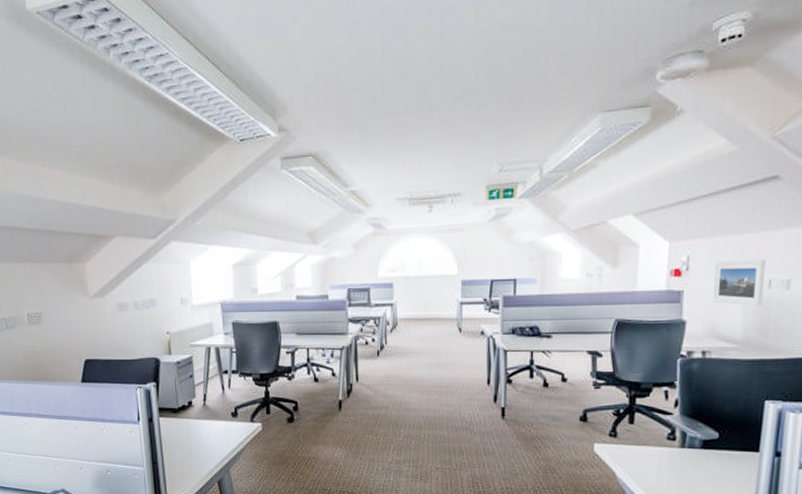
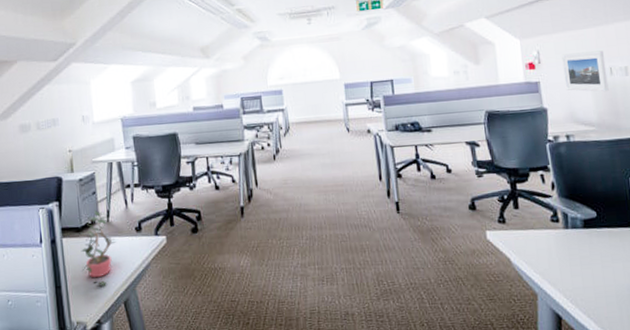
potted plant: none [171,394,212,466] -> present [74,211,116,286]

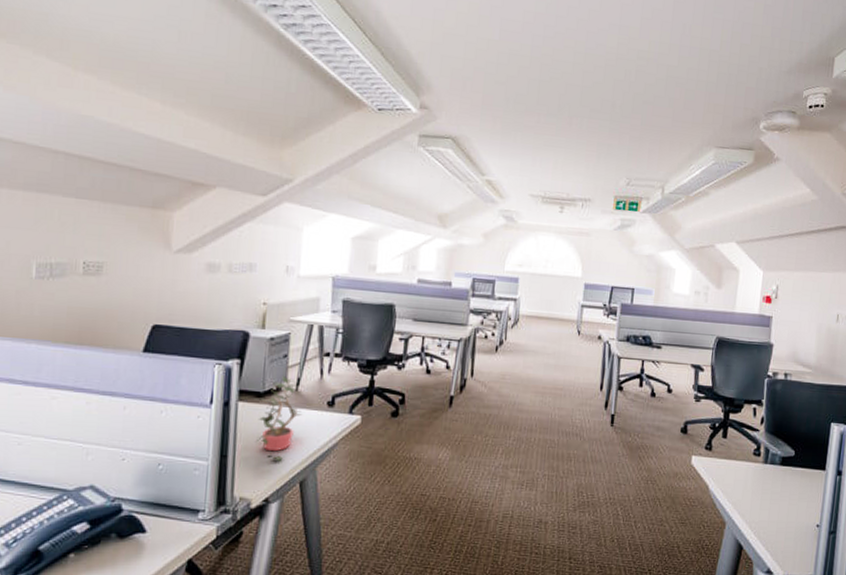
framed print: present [562,50,609,92] -> none [794,293,835,338]

